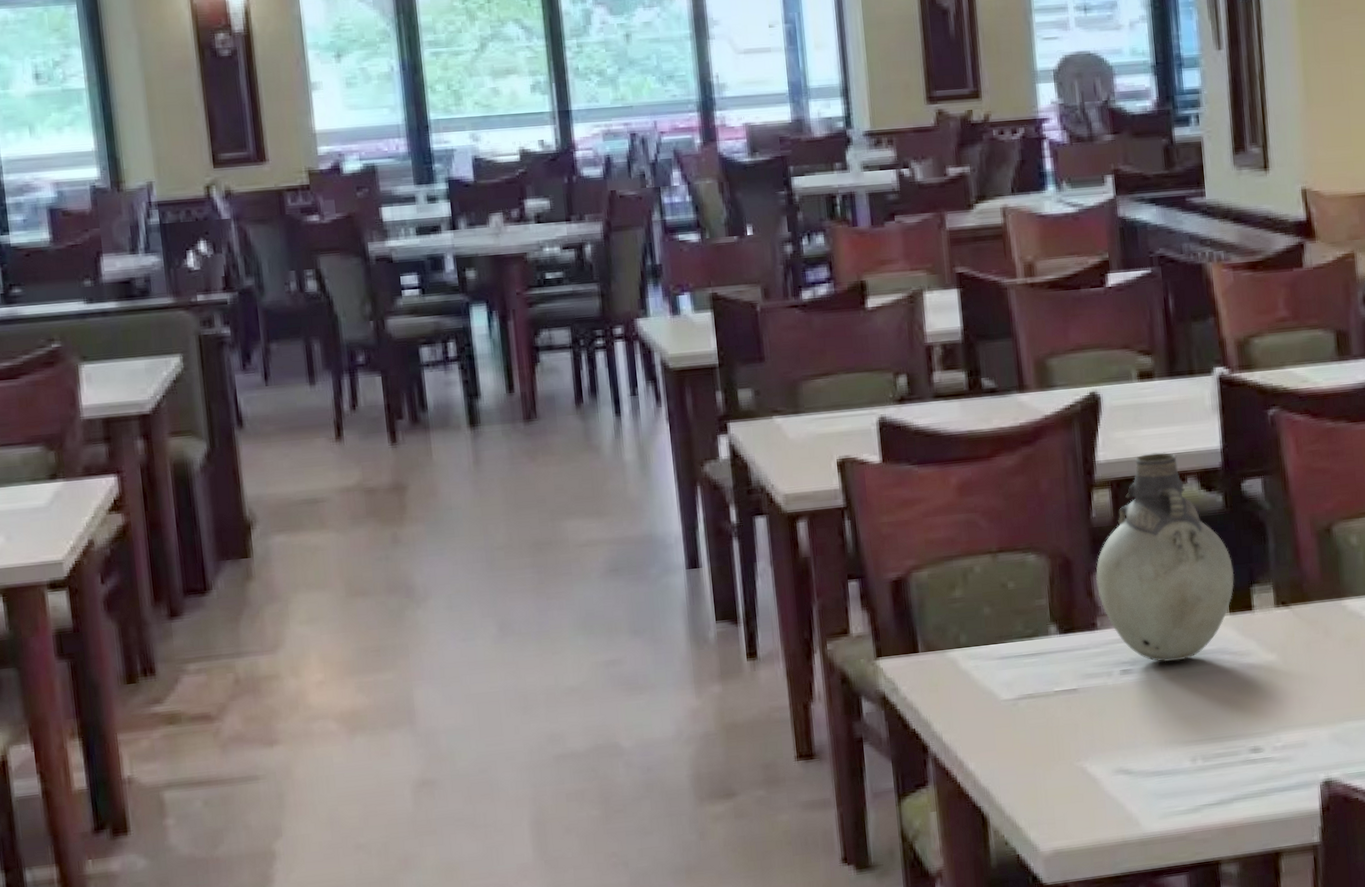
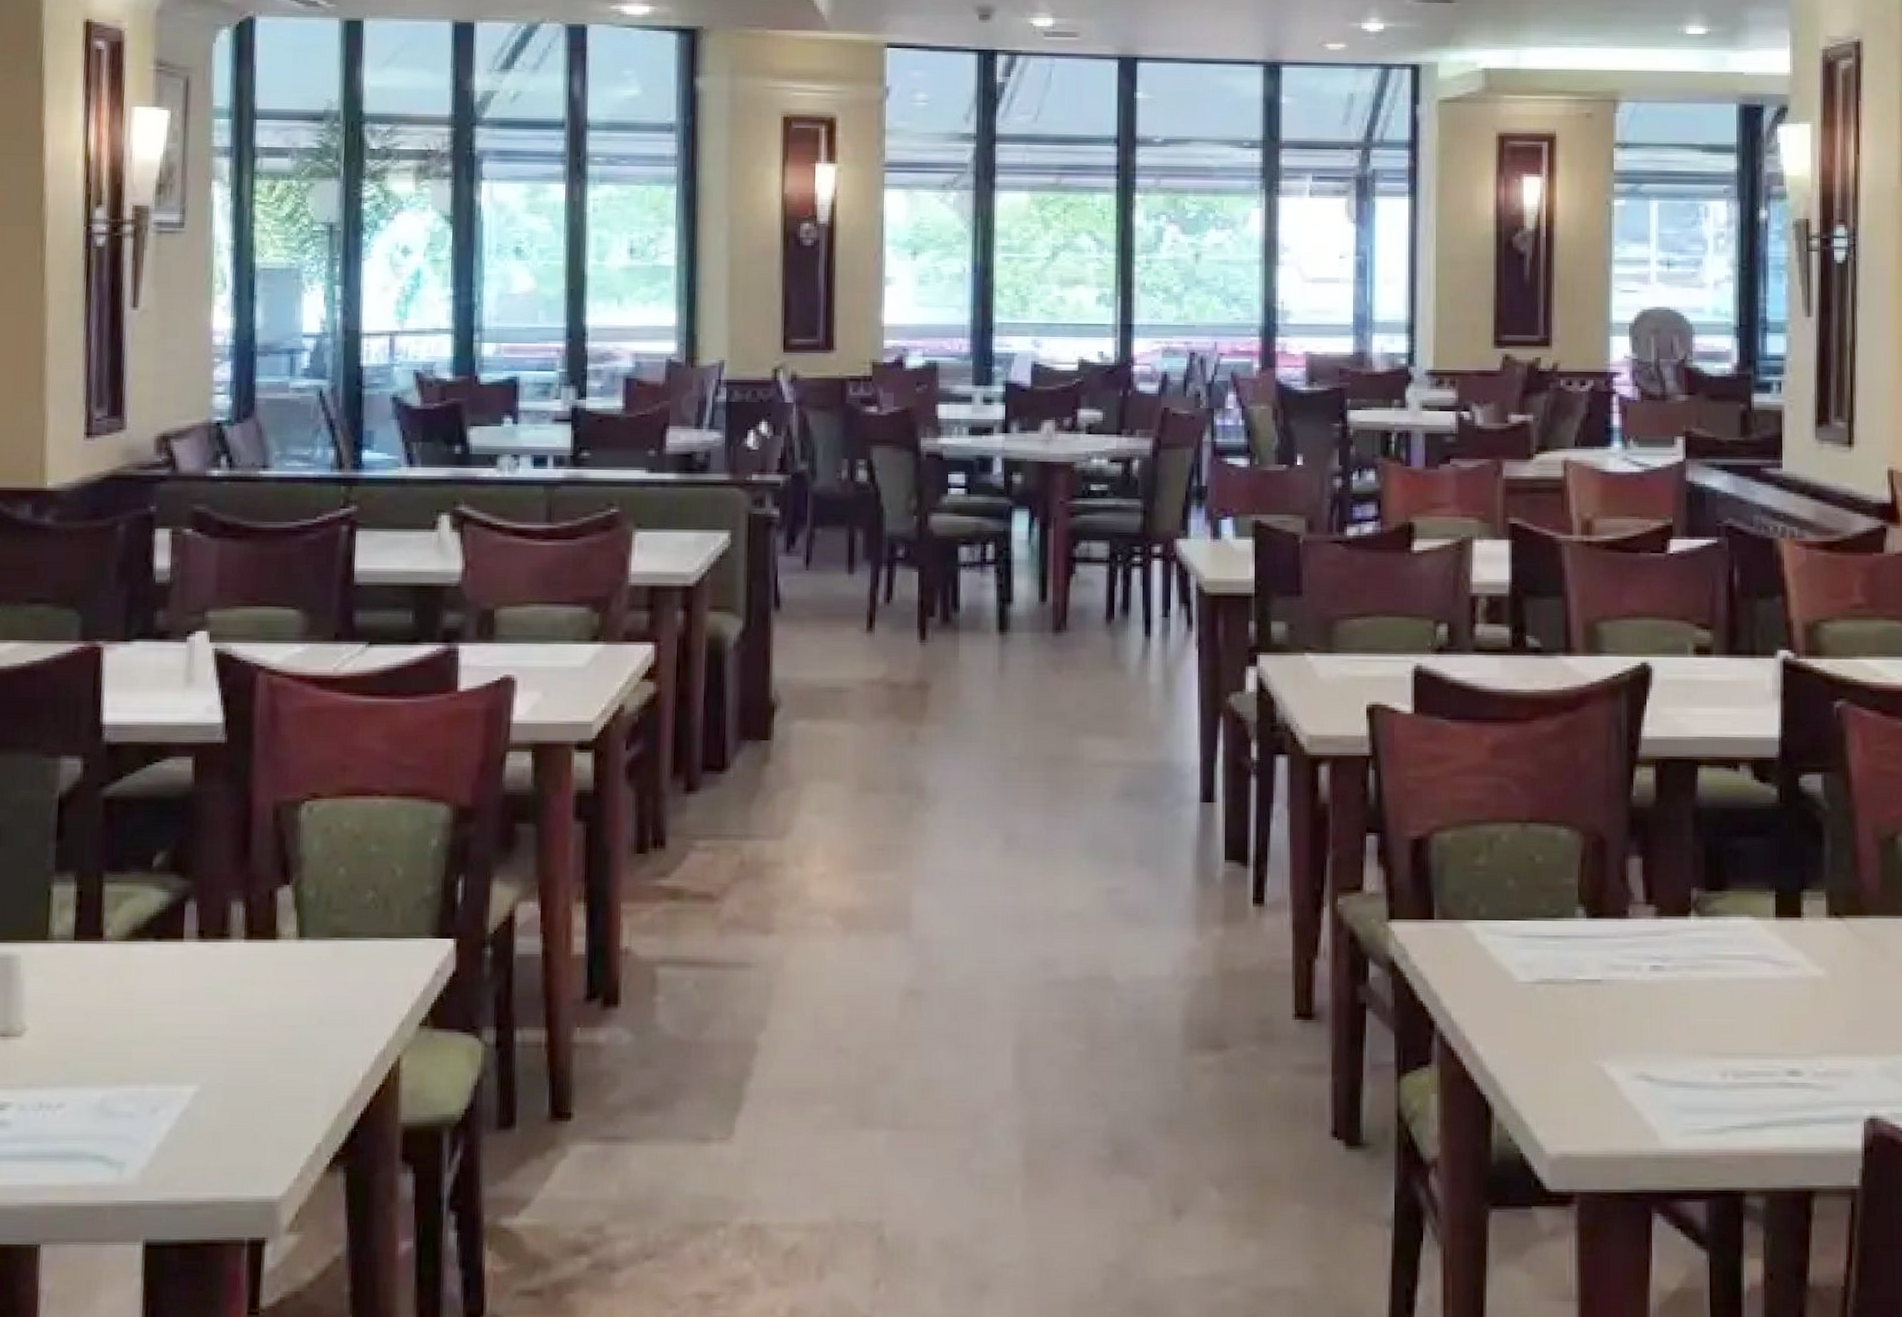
vase: present [1096,452,1235,663] -> none [1632,734,1784,964]

